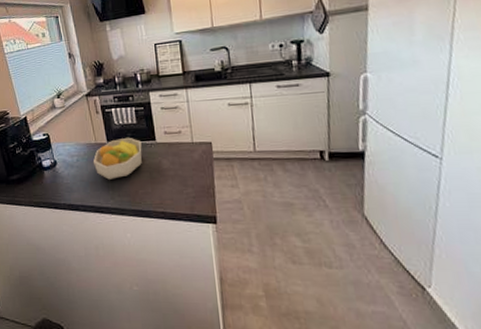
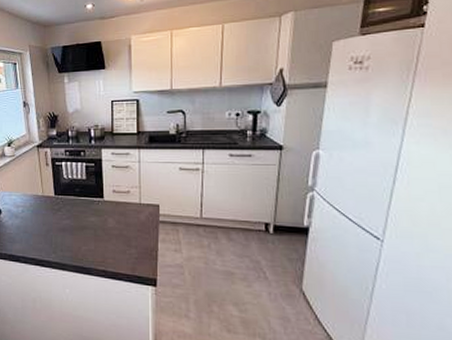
fruit bowl: present [92,137,142,180] -> none [38,192,89,234]

